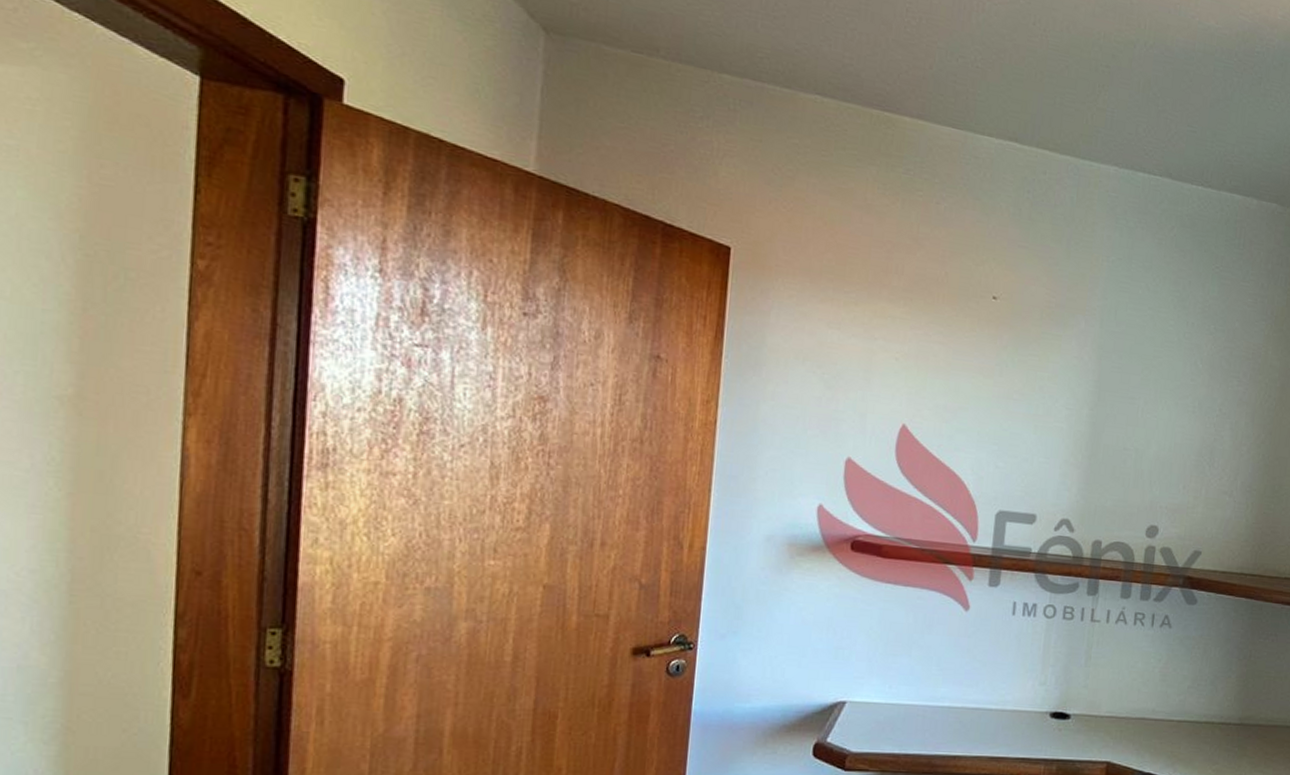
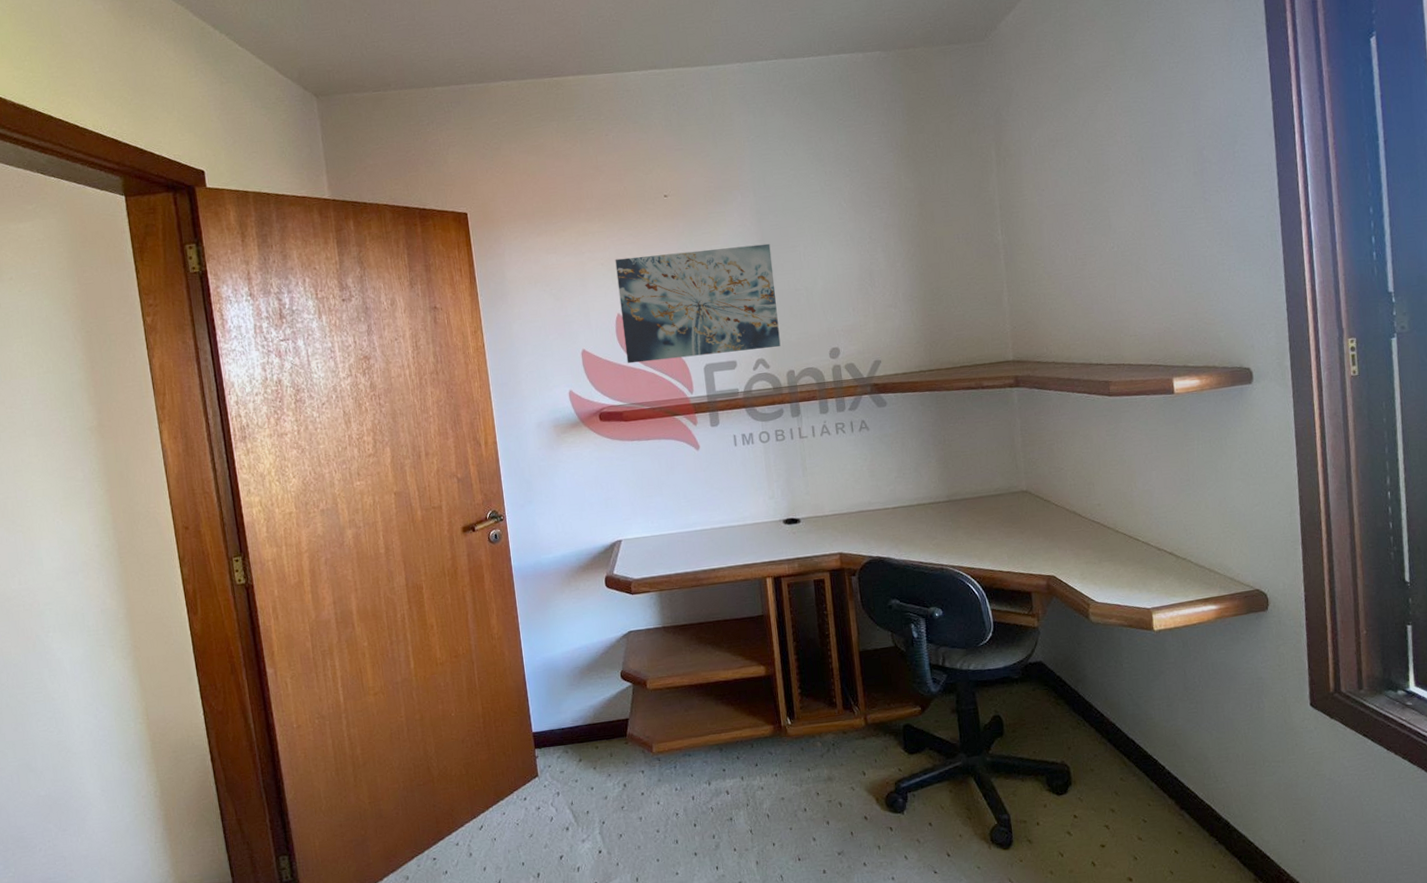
wall art: none [901,357,1106,511] -> present [615,243,781,364]

